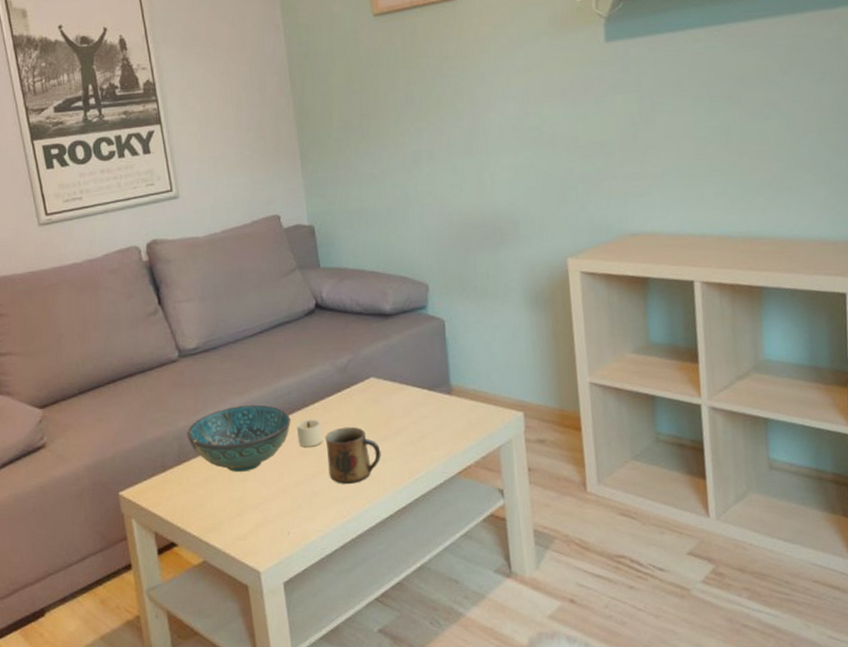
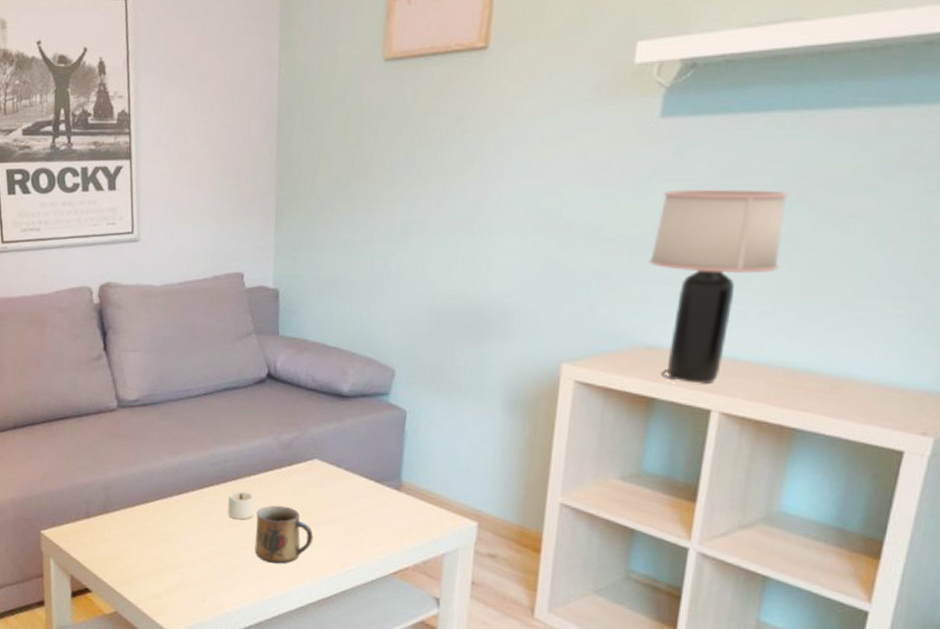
decorative bowl: present [187,405,291,473] -> none [115,466,223,533]
table lamp: none [619,92,721,260] -> present [648,188,789,385]

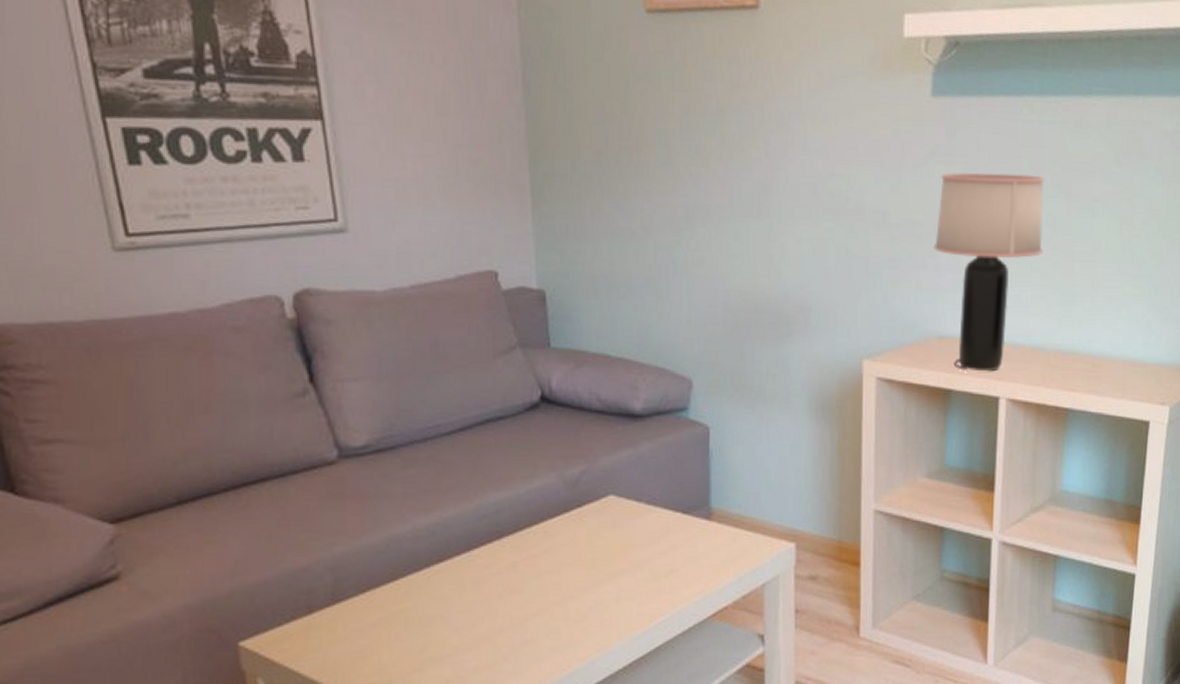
candle: present [227,491,255,520] -> none [505,546,541,583]
mug: present [254,505,313,563] -> none [544,557,617,629]

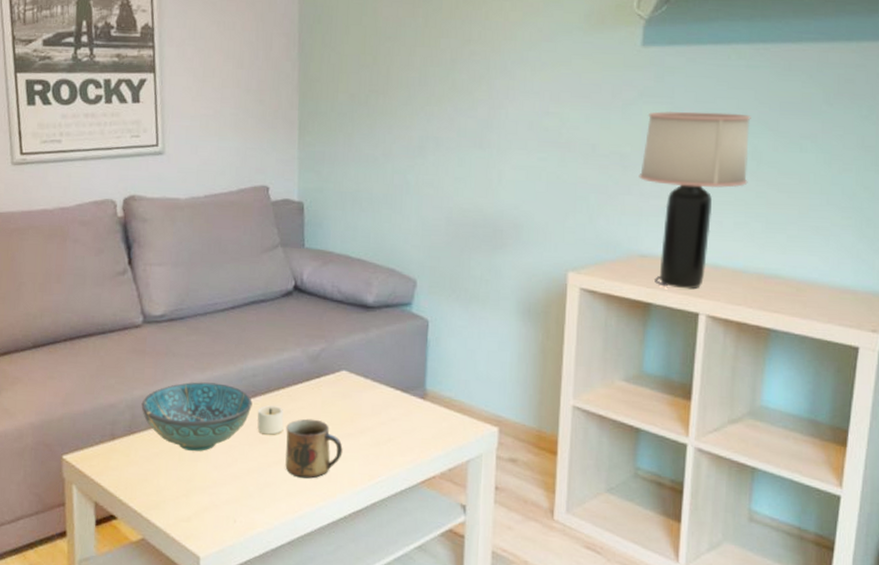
decorative bowl: none [346,526,498,615] -> present [141,382,253,452]
candle: none [505,546,541,583] -> present [257,405,284,435]
mug: none [544,557,617,629] -> present [285,418,343,478]

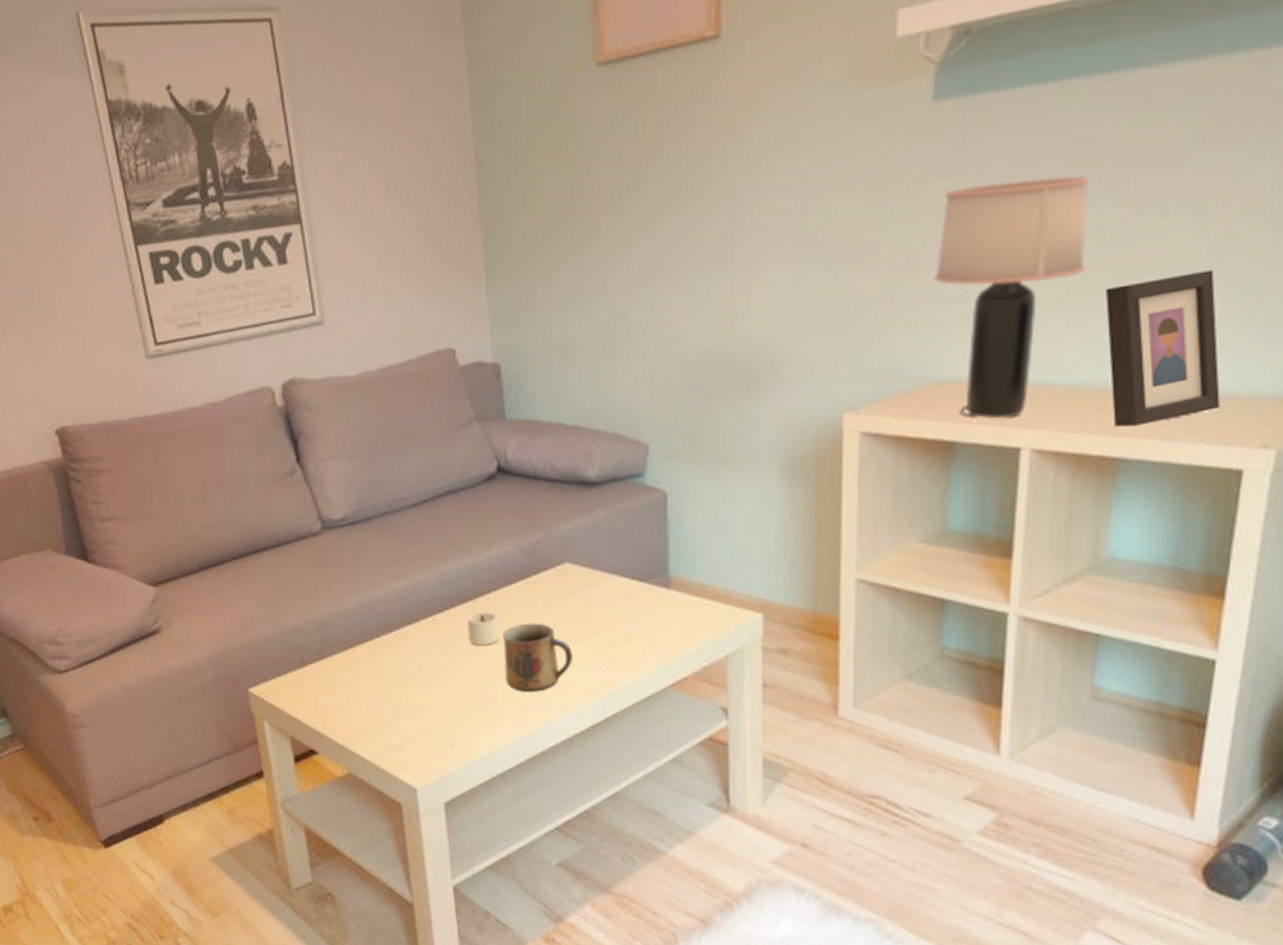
decorative bowl: present [141,382,253,452] -> none [330,591,460,673]
picture frame: none [762,194,842,306] -> present [1106,270,1220,427]

